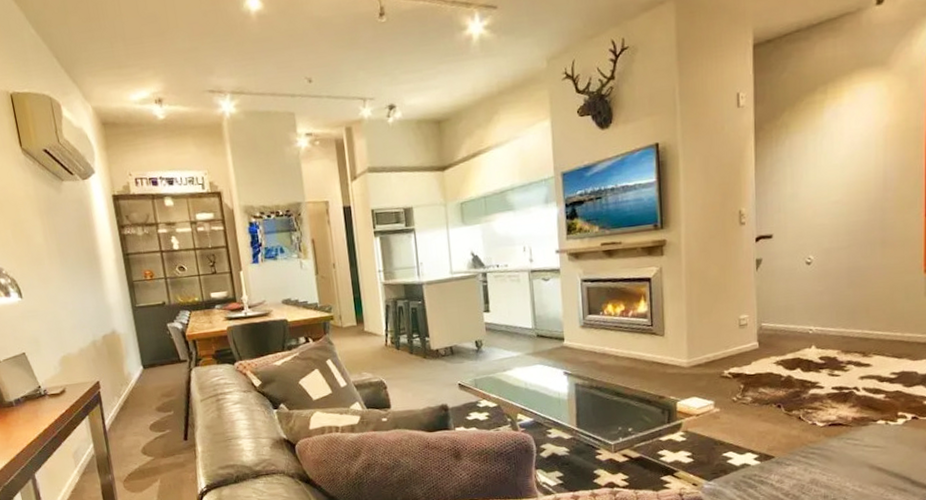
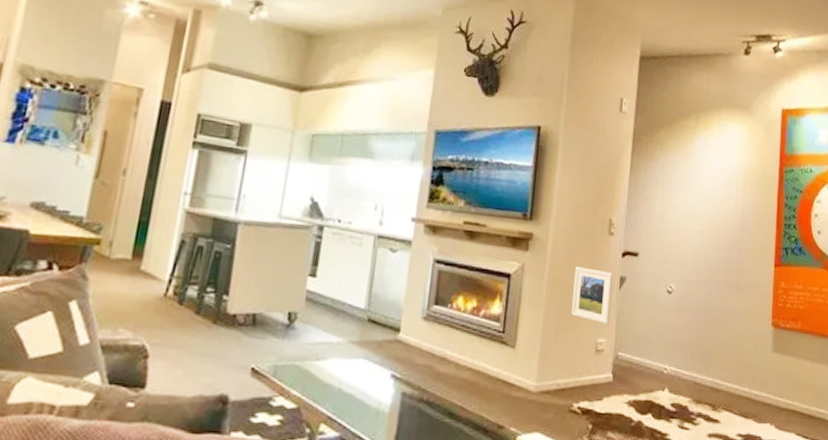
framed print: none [711,257,750,303] -> present [570,266,614,325]

